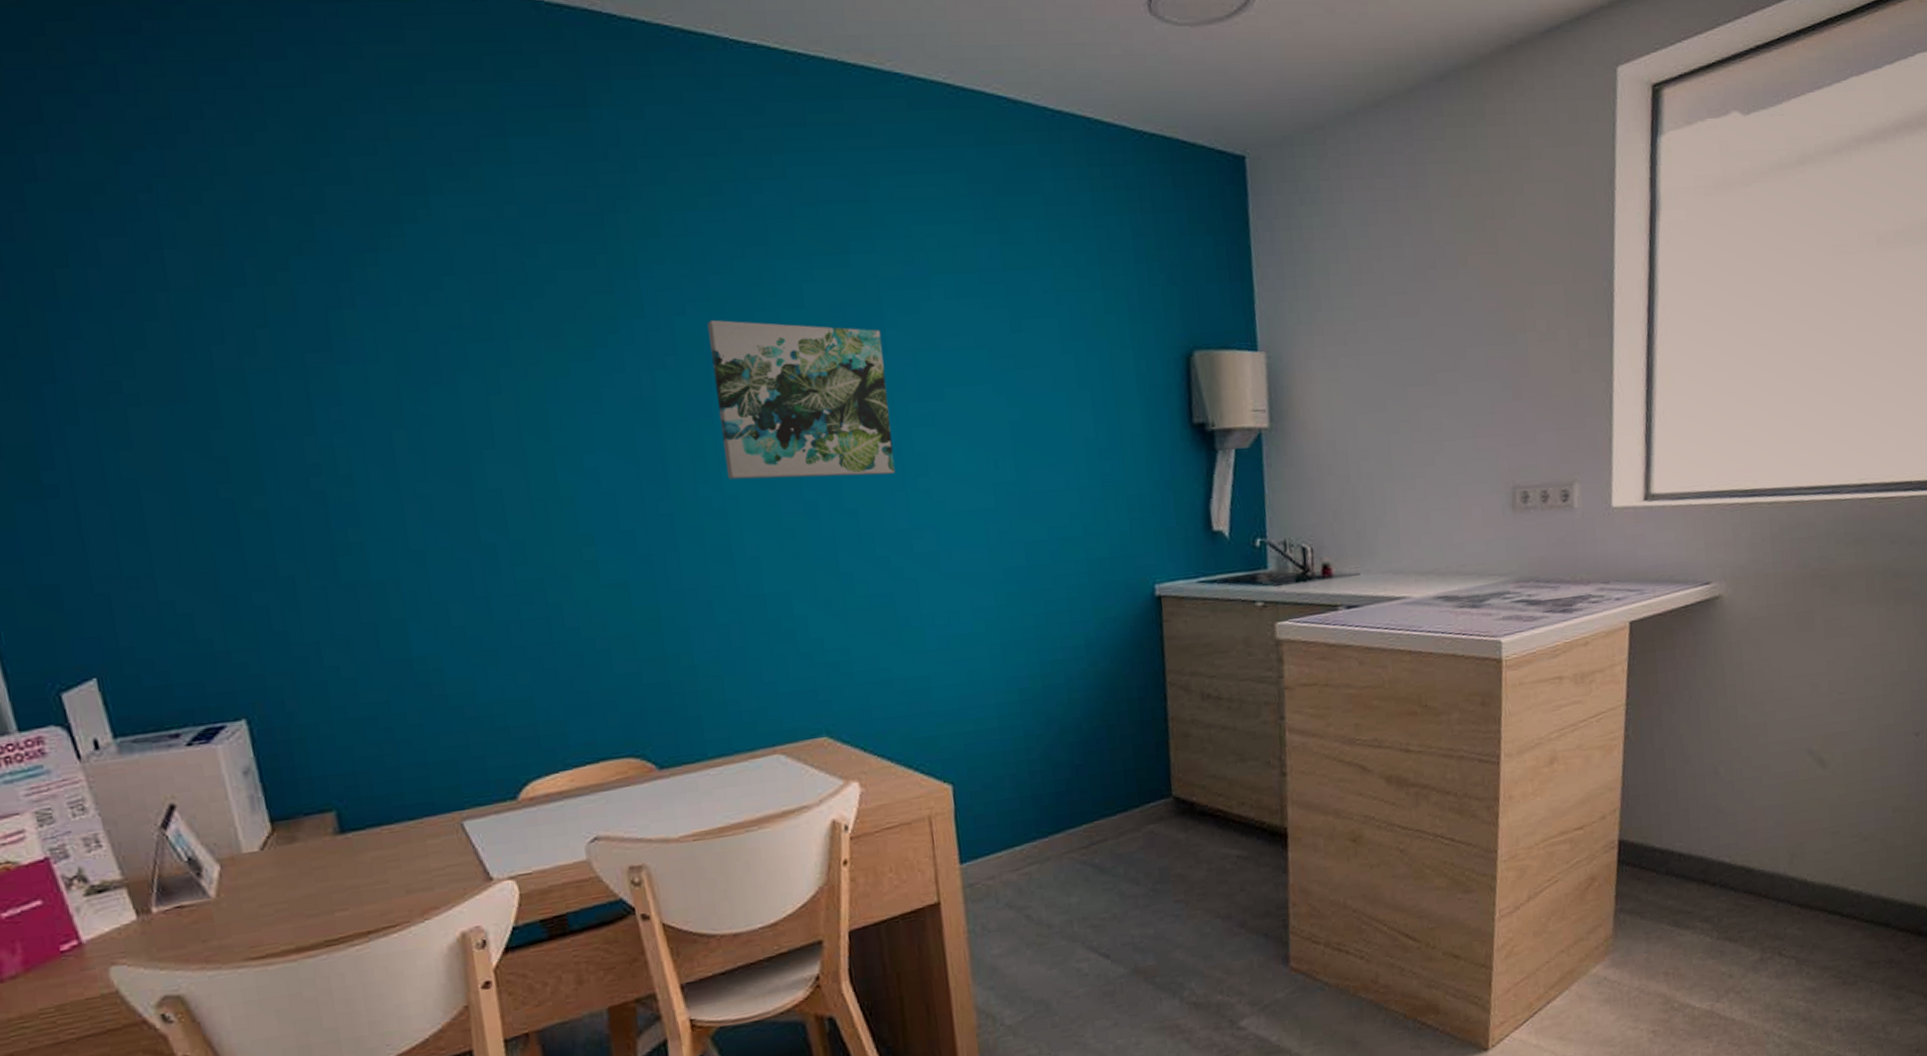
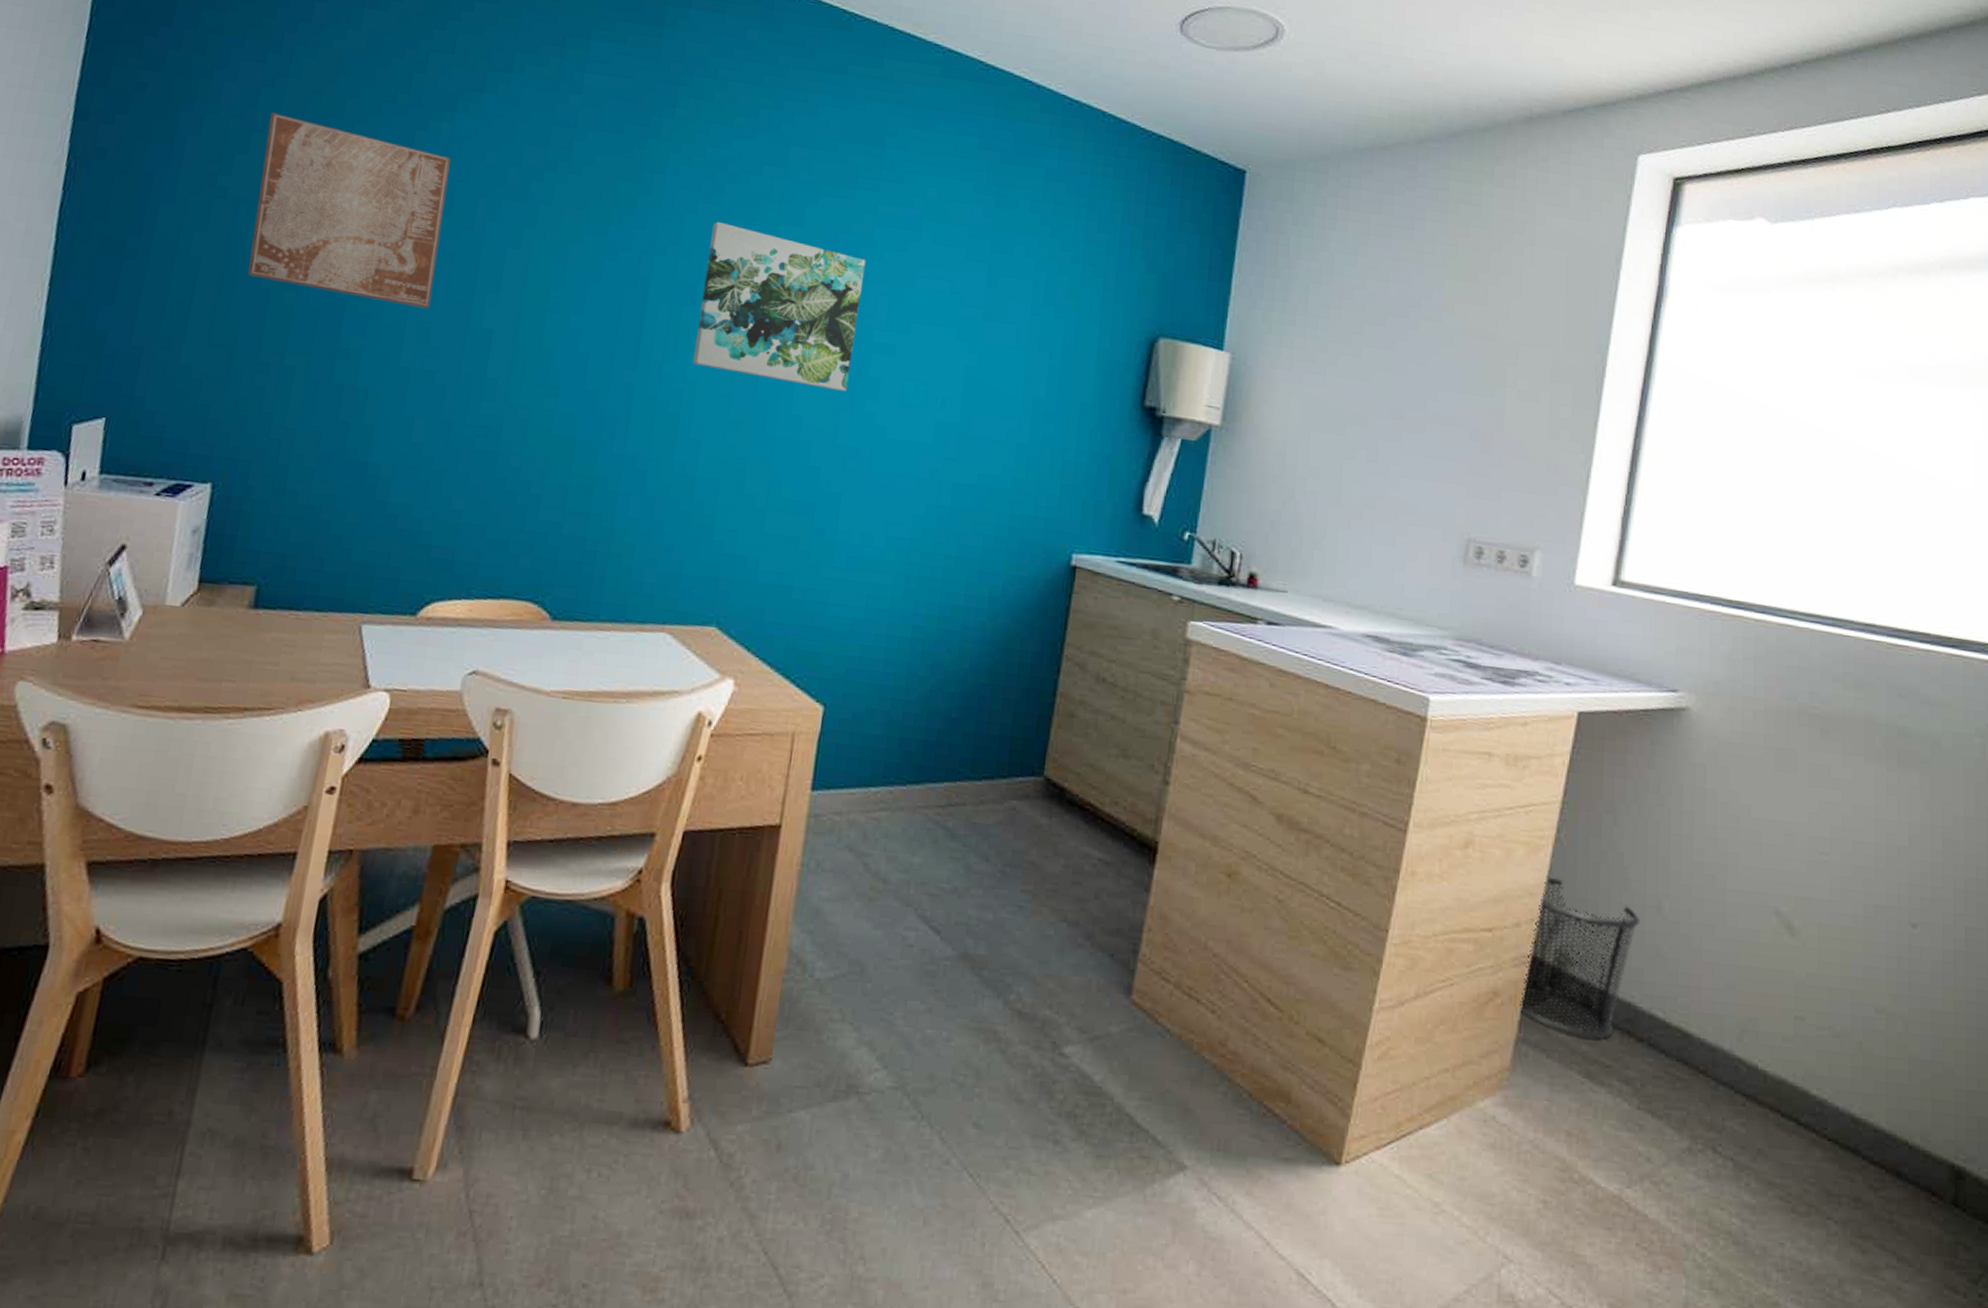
wall art: none [159,293,423,488] -> present [248,112,451,309]
waste bin: none [1614,769,1703,896] -> present [1520,876,1641,1039]

